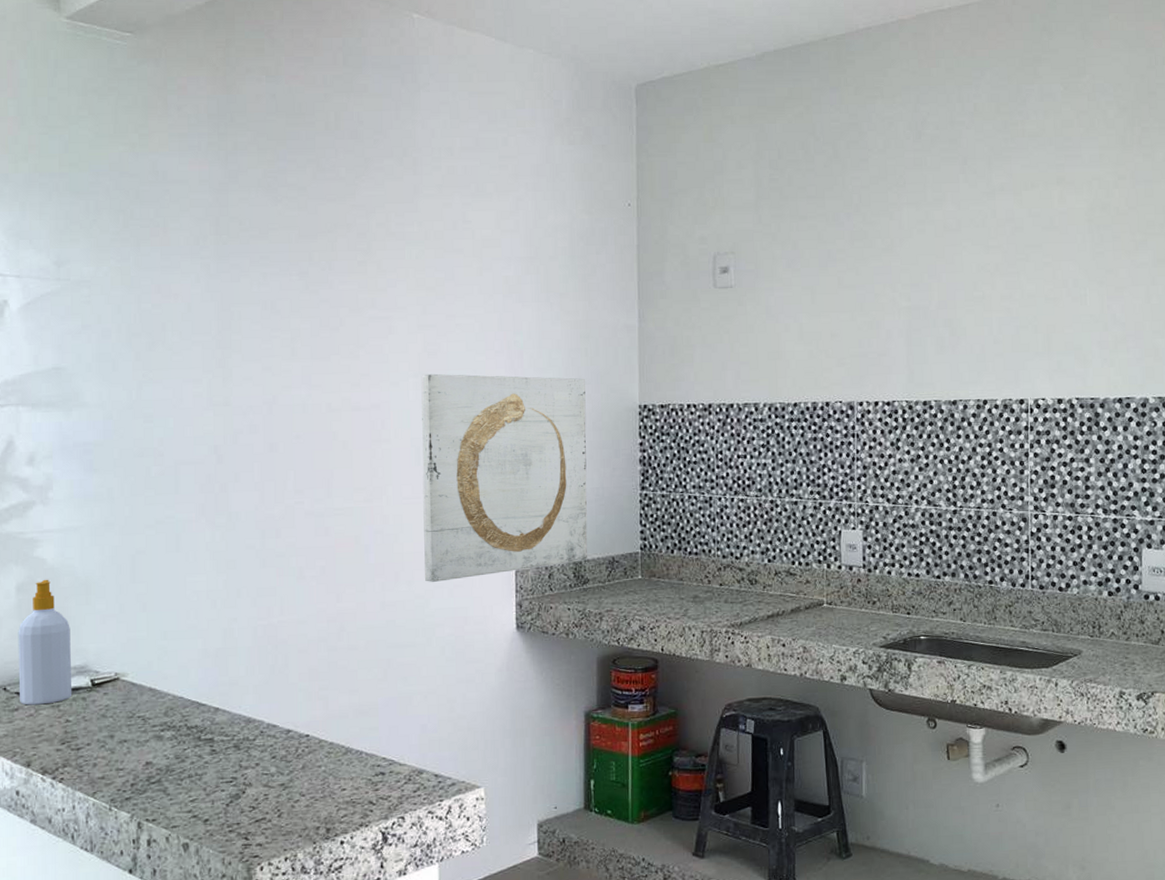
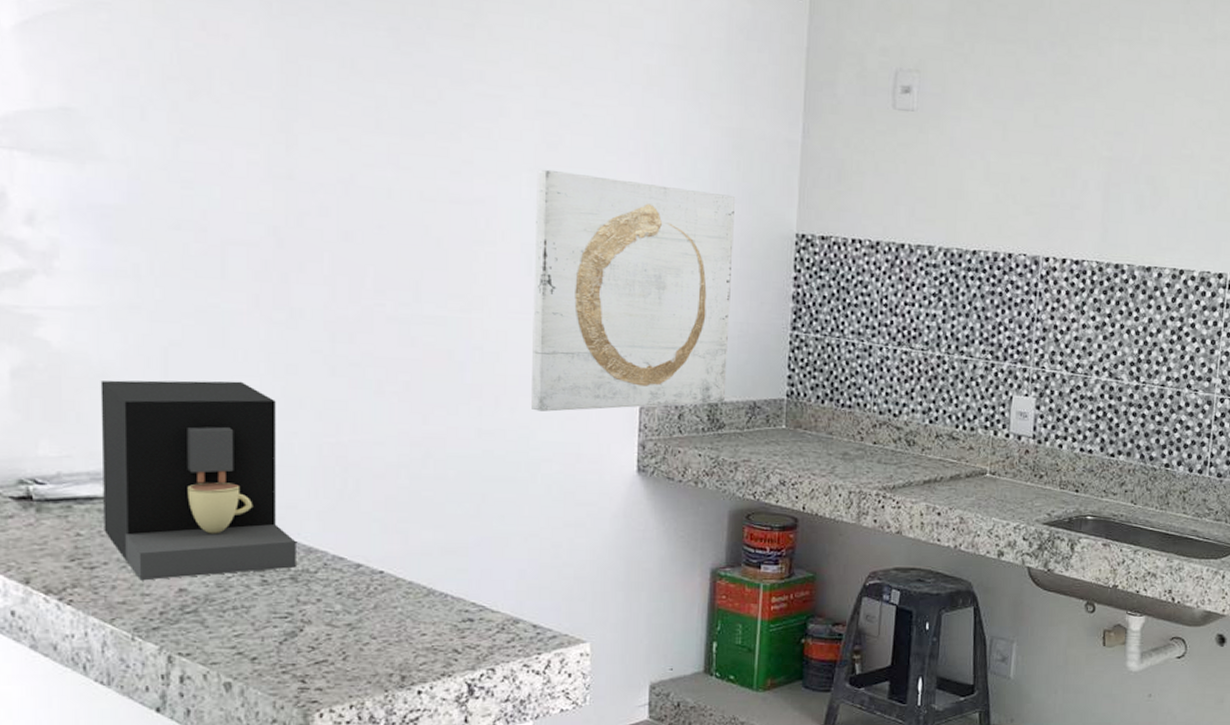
soap bottle: present [18,579,73,705] -> none [12,365,85,514]
coffee maker: none [84,579,238,757] -> present [100,380,296,581]

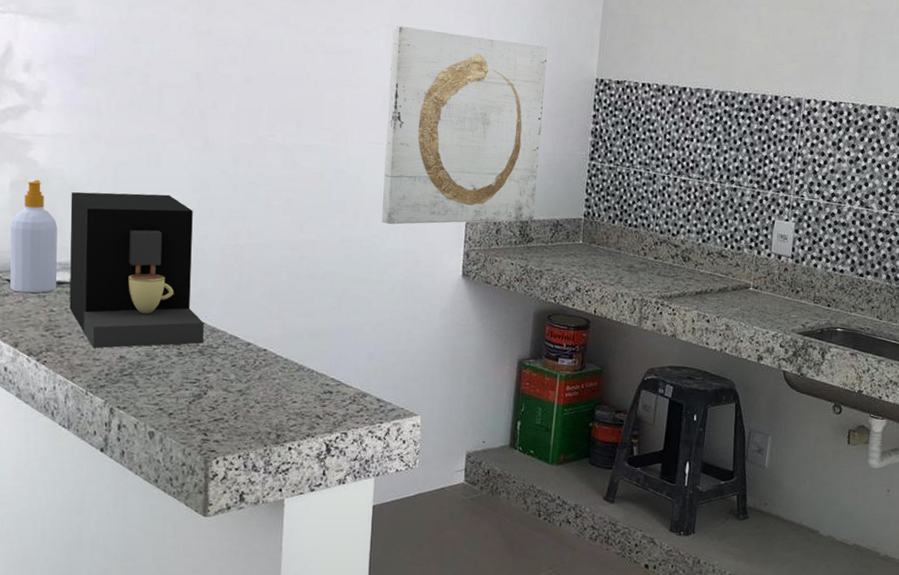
soap bottle: none [12,365,85,514] -> present [9,179,57,294]

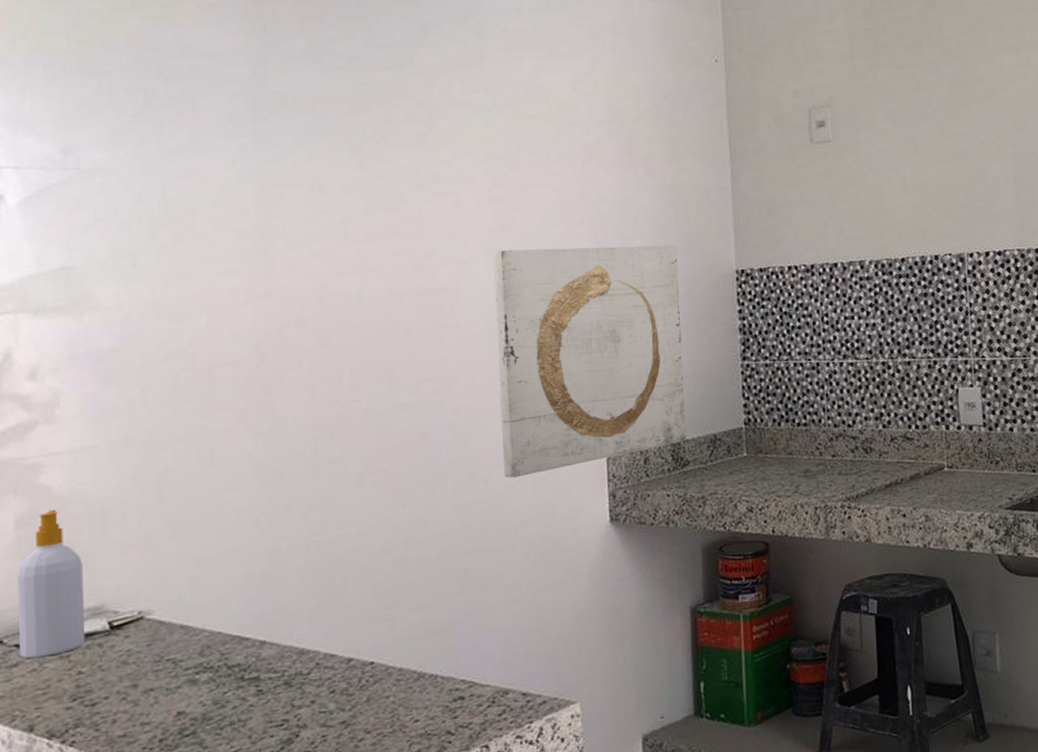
coffee maker: present [69,191,204,349] -> none [99,495,290,710]

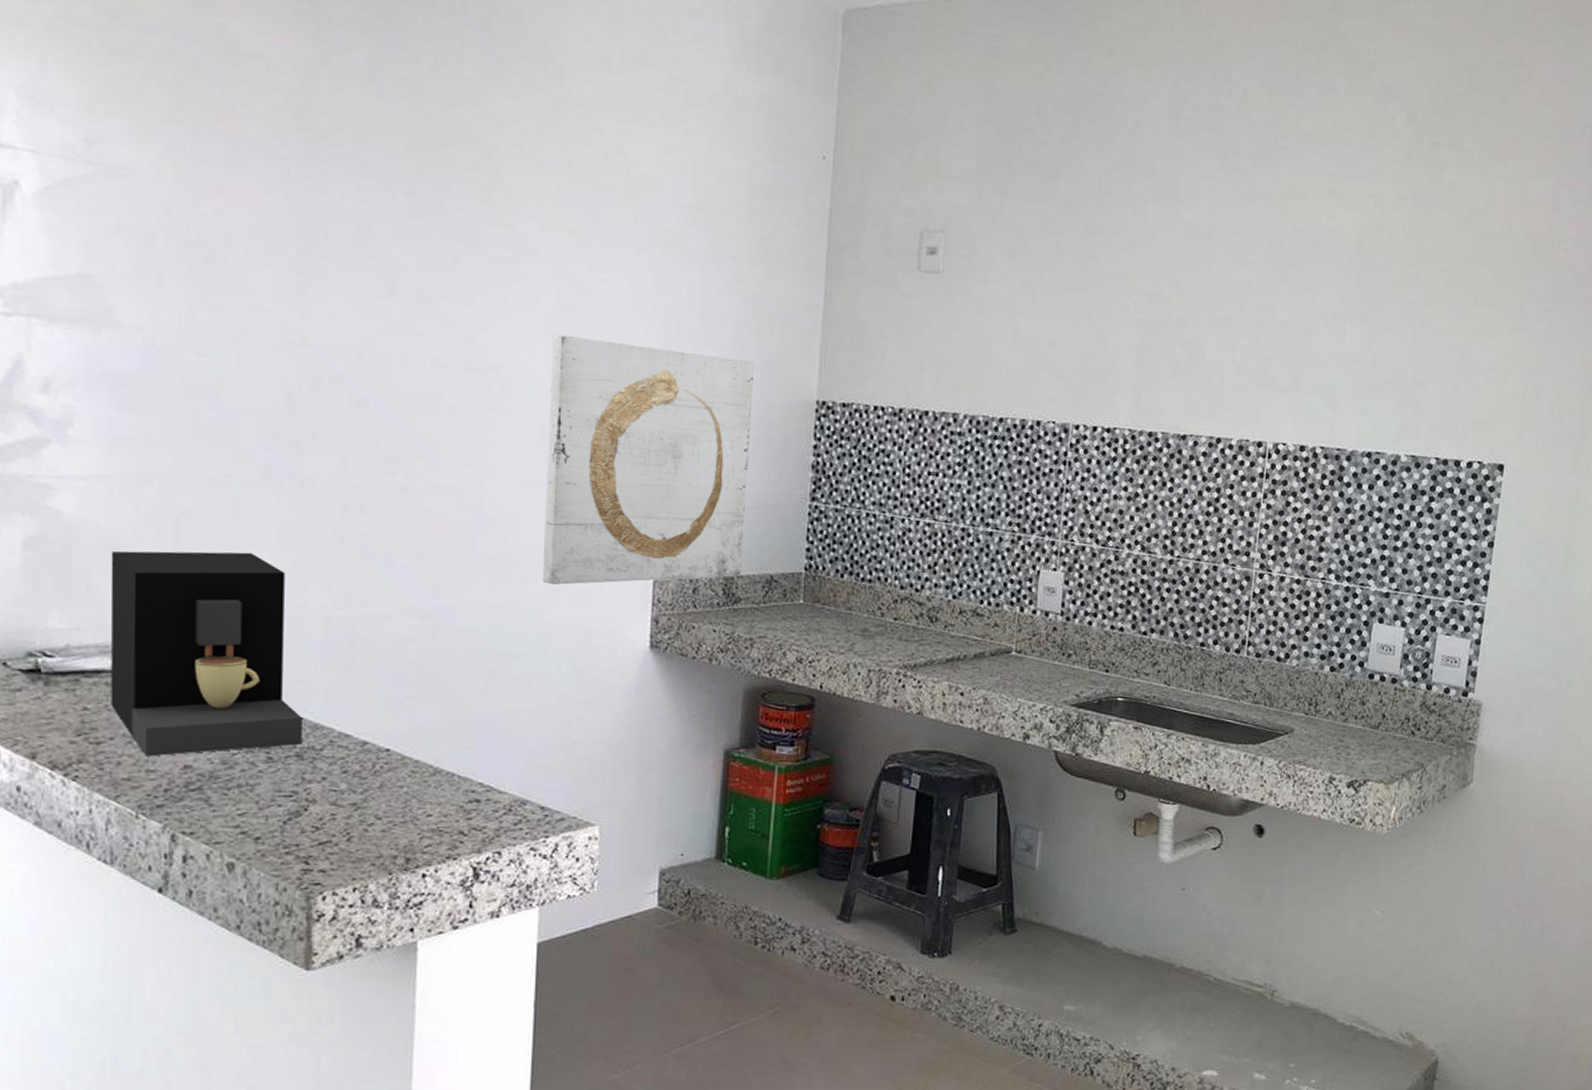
soap bottle: present [17,509,86,659] -> none [22,535,93,687]
coffee maker: none [99,495,290,710] -> present [110,550,302,757]

